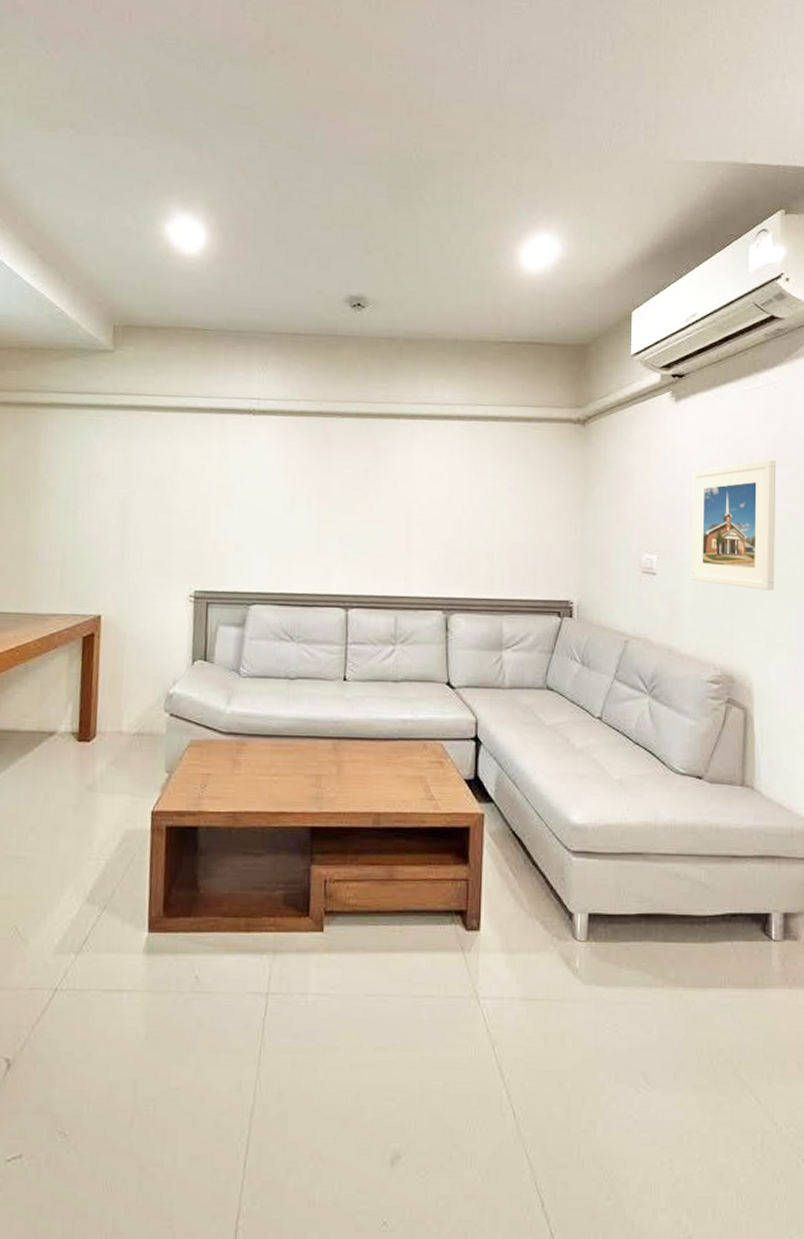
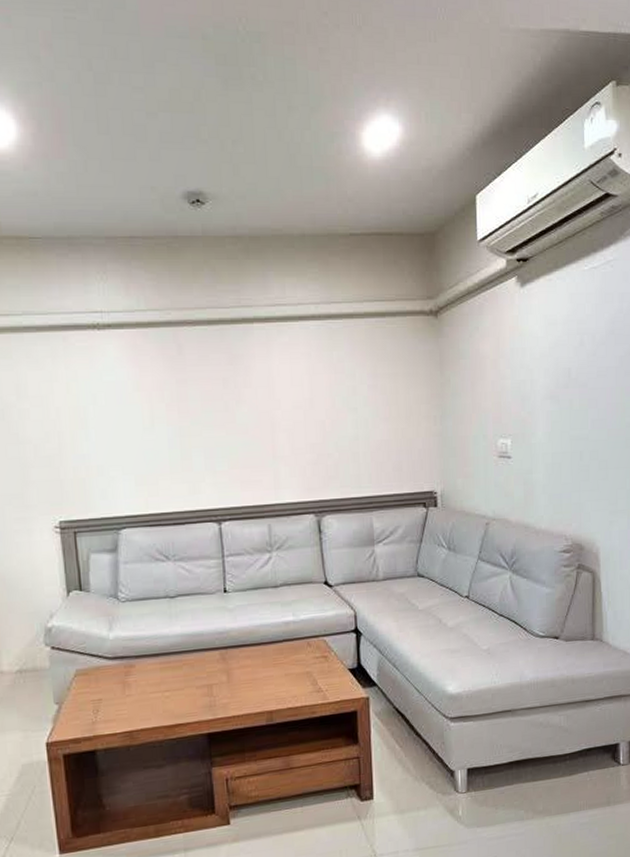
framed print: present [691,459,776,590] -> none [539,337,615,463]

